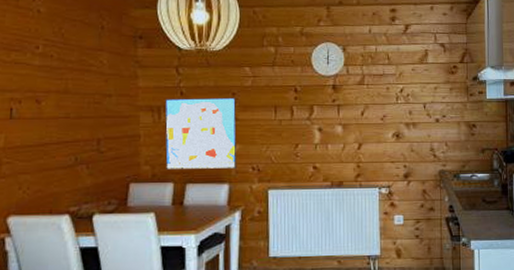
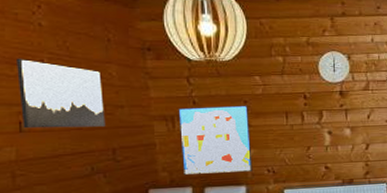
wall art: none [13,44,93,116] -> present [17,58,106,129]

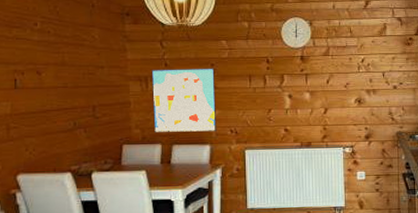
wall art: present [17,58,106,129] -> none [14,21,88,86]

